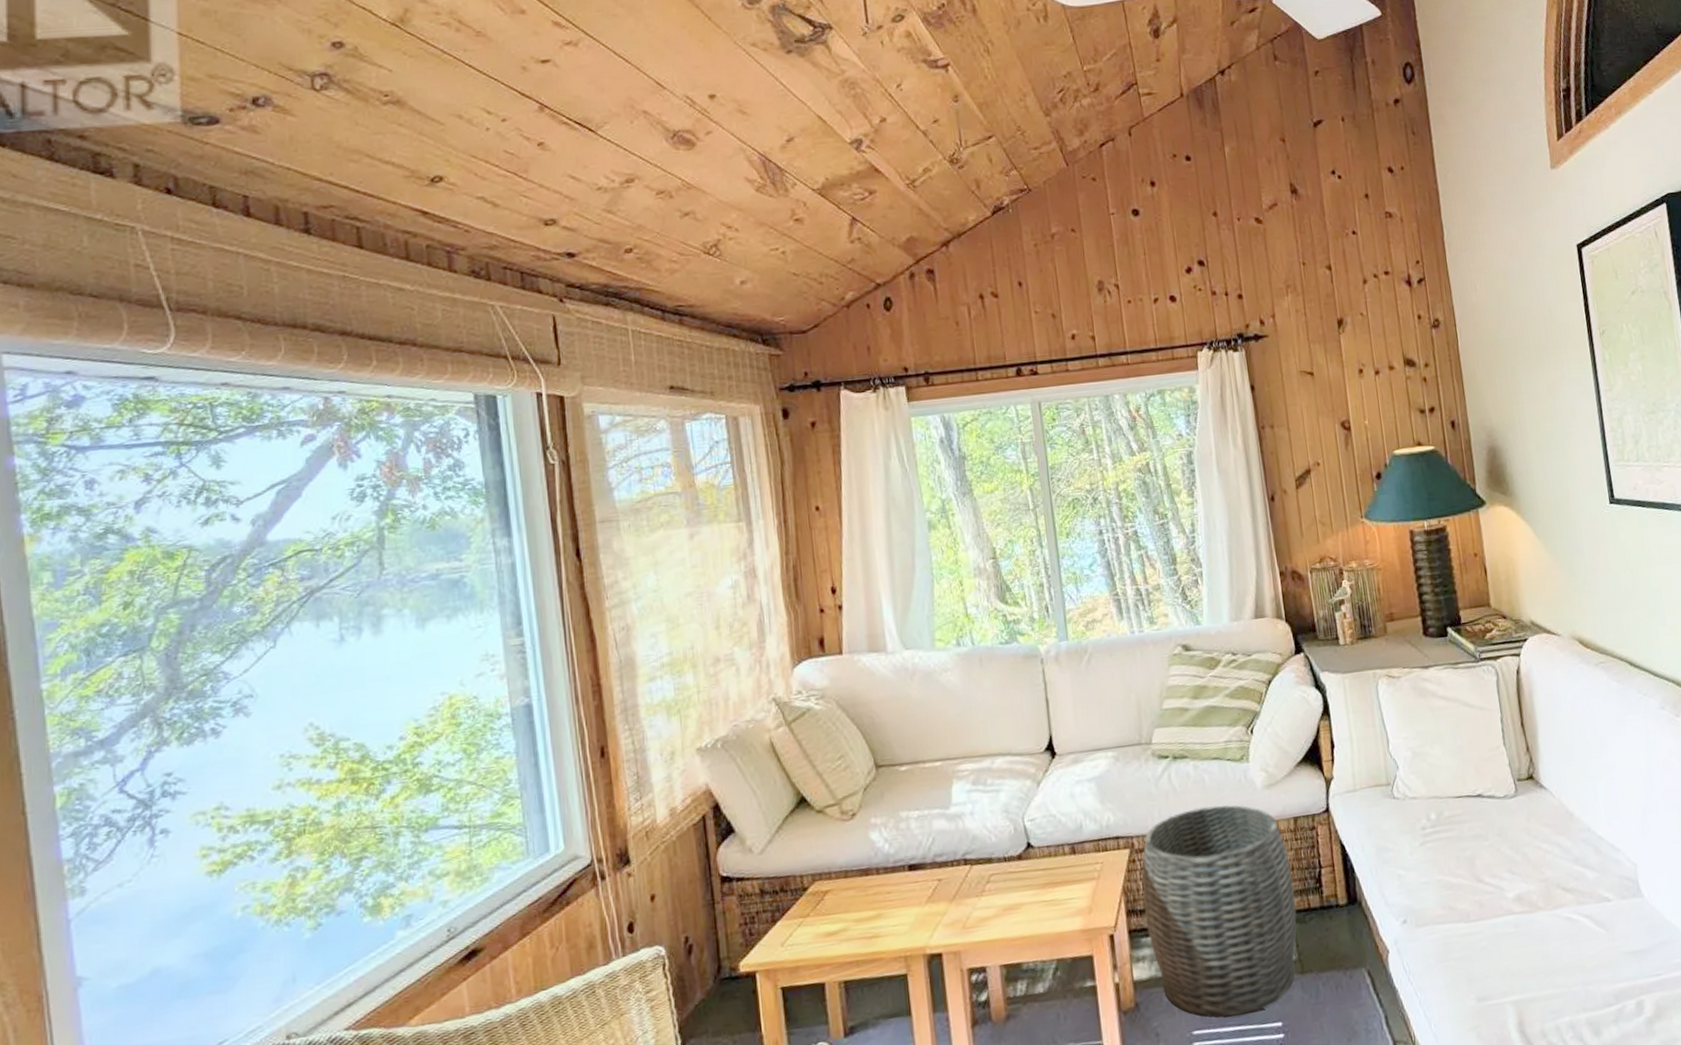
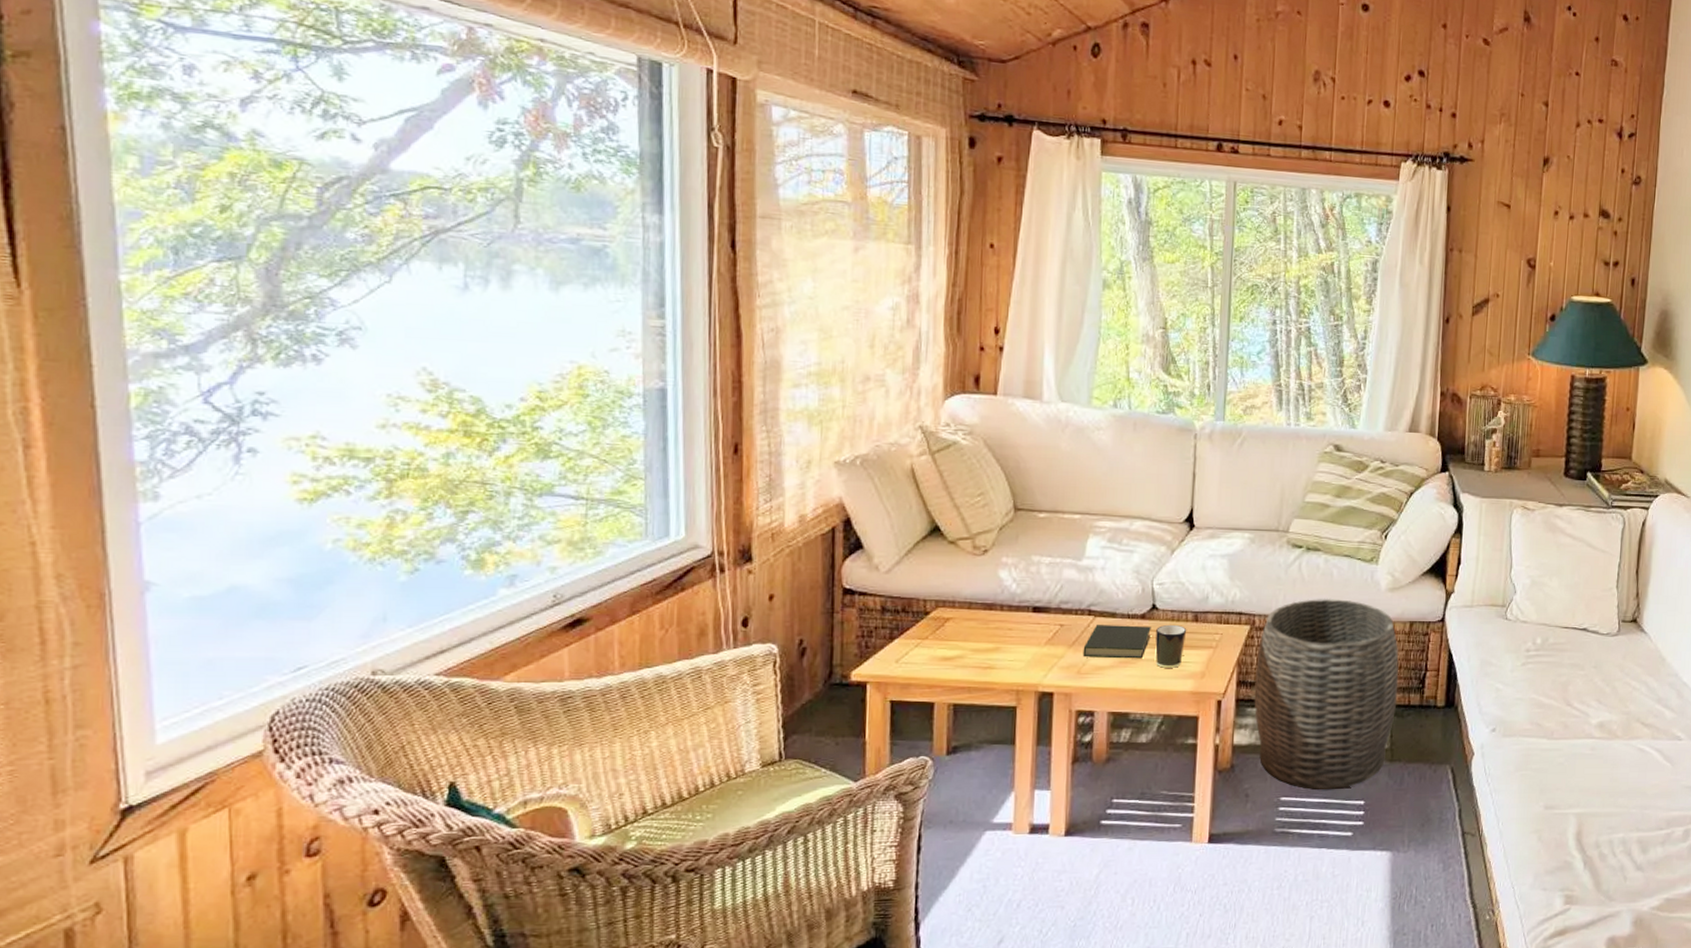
book: none [964,867,1031,911] -> present [1082,624,1151,659]
mug: none [1035,860,1067,909] -> present [1155,624,1187,668]

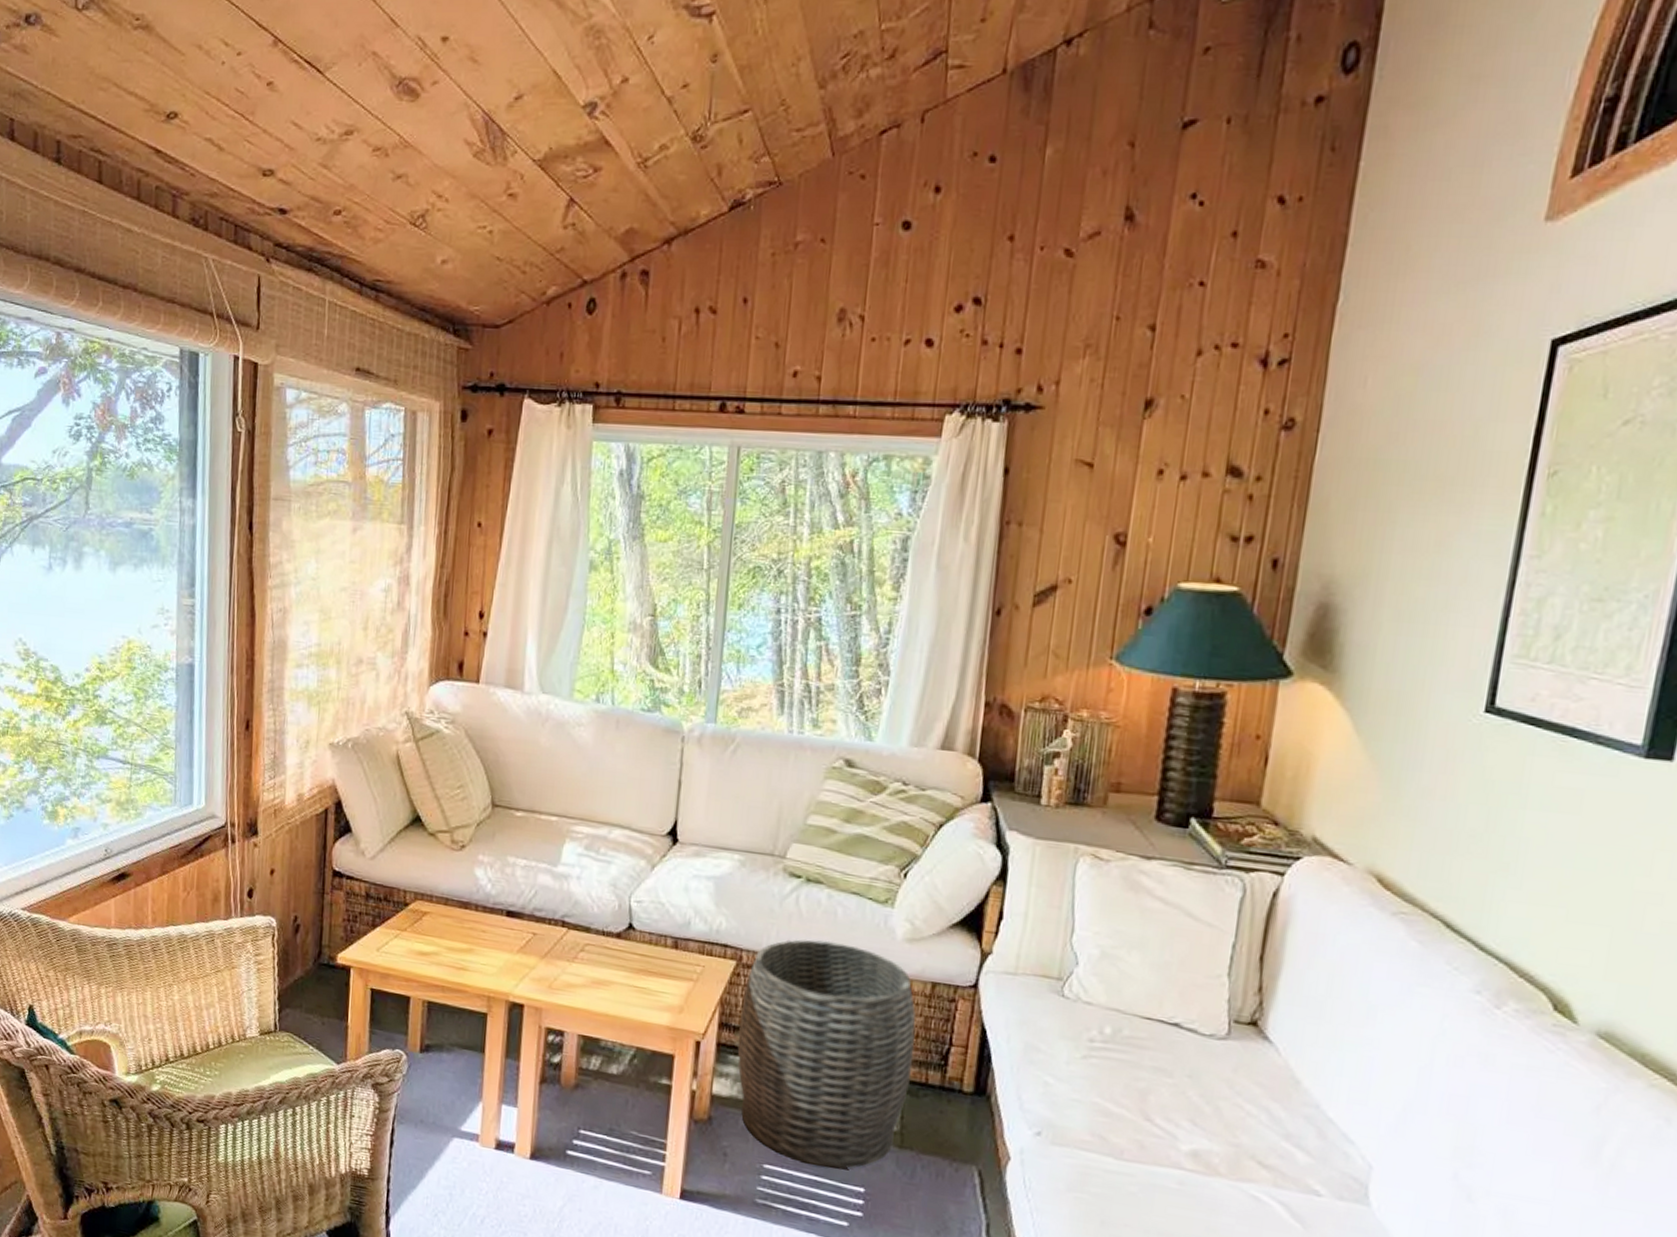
book: present [1082,624,1151,659] -> none [554,937,627,982]
mug: present [1155,624,1187,668] -> none [630,947,666,997]

